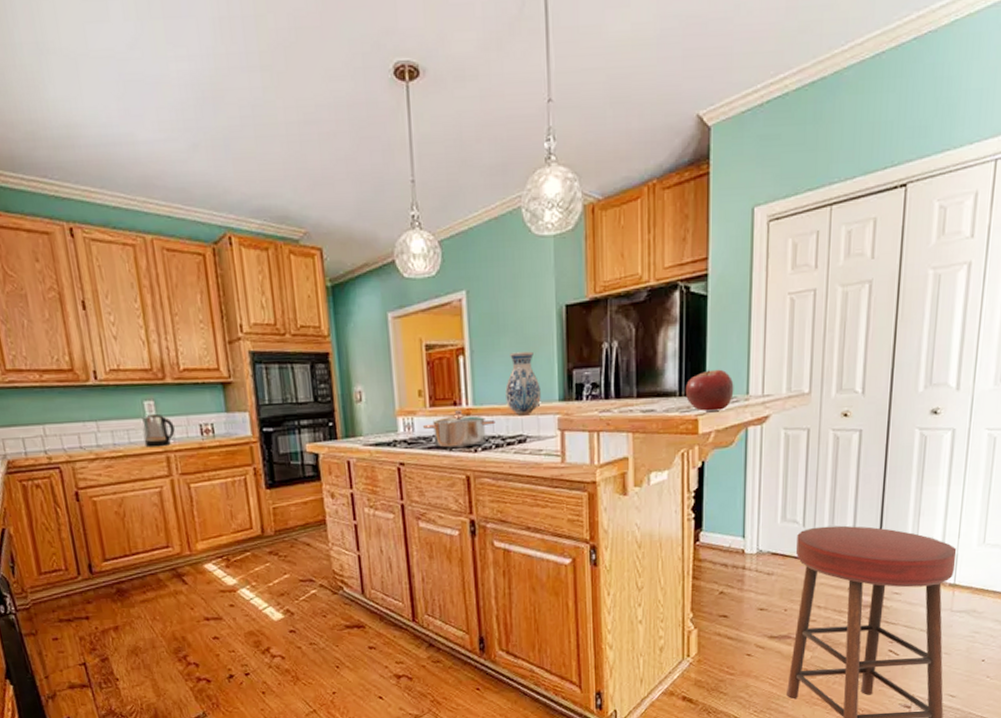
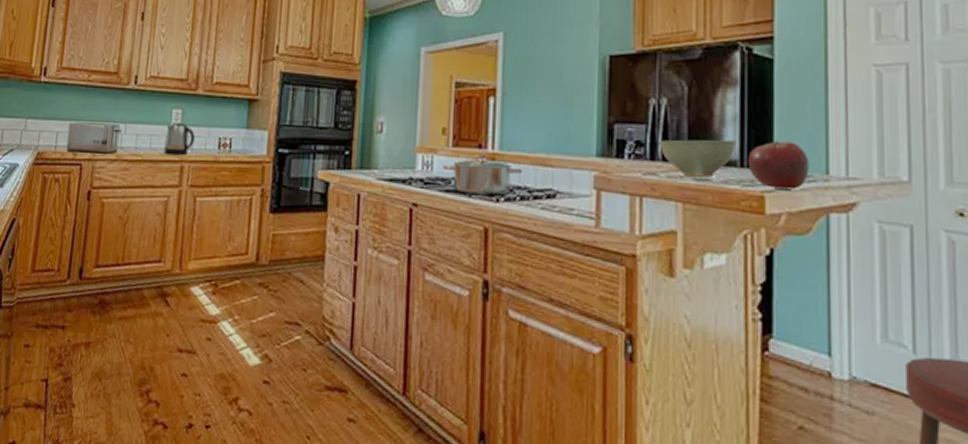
toaster: none [33,422,96,458] -> present [66,121,122,156]
vase: present [505,351,541,416] -> none [536,99,576,168]
bowl: none [610,373,676,411] -> present [657,139,736,179]

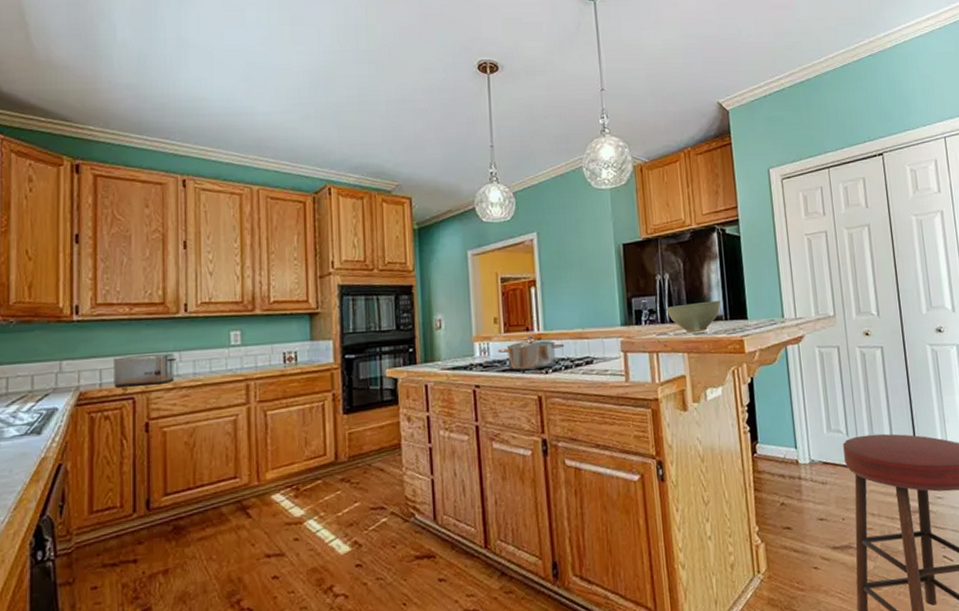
kettle: present [163,122,195,156] -> none [225,343,258,376]
fruit: present [747,141,809,190] -> none [729,296,771,333]

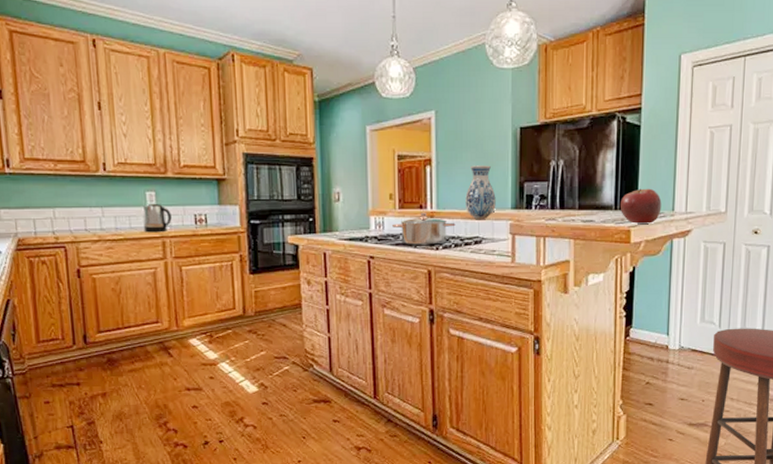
toaster: present [114,353,176,389] -> none [44,207,99,238]
kettle: none [225,343,258,376] -> present [143,203,172,233]
vase: none [573,283,605,339] -> present [465,165,496,220]
bowl: present [665,300,721,333] -> none [556,190,613,220]
fruit: none [729,296,771,333] -> present [620,188,662,224]

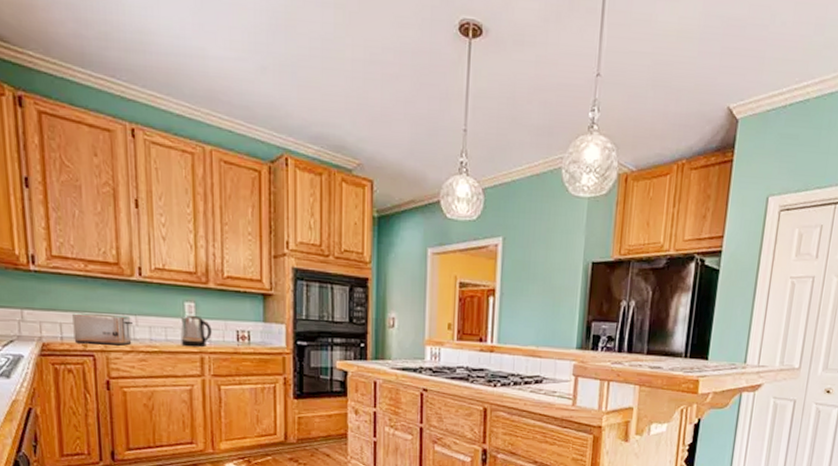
toaster: none [44,207,99,238] -> present [72,312,133,347]
cooking pot: present [392,212,456,246] -> none [449,345,516,383]
vase: present [465,165,496,220] -> none [528,299,561,359]
fruit: present [620,188,662,224] -> none [690,337,734,375]

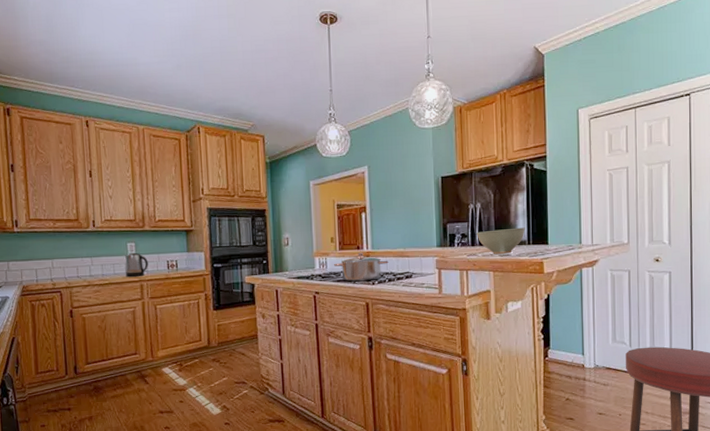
toaster: present [72,312,133,347] -> none [45,258,89,284]
cooking pot: none [449,345,516,383] -> present [334,252,389,282]
bowl: none [625,335,684,367] -> present [475,227,525,255]

